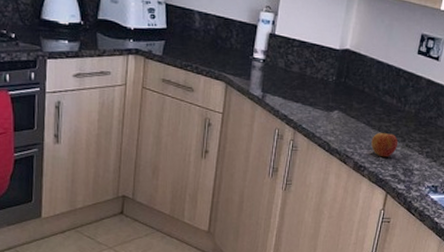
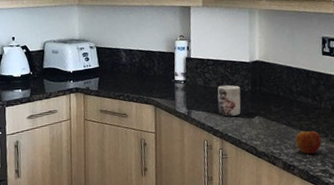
mug: none [296,71,324,107] -> present [217,85,241,117]

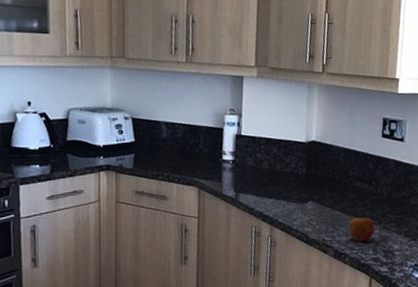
mug: present [217,85,241,117] -> none [268,166,294,201]

